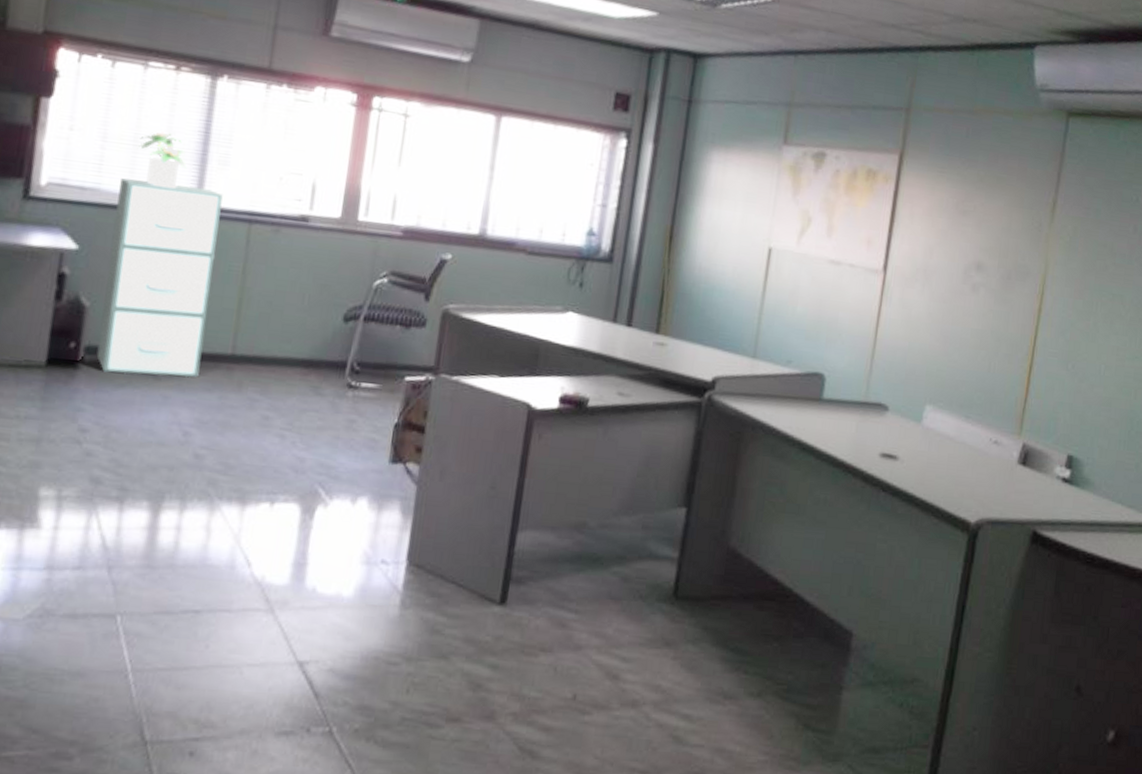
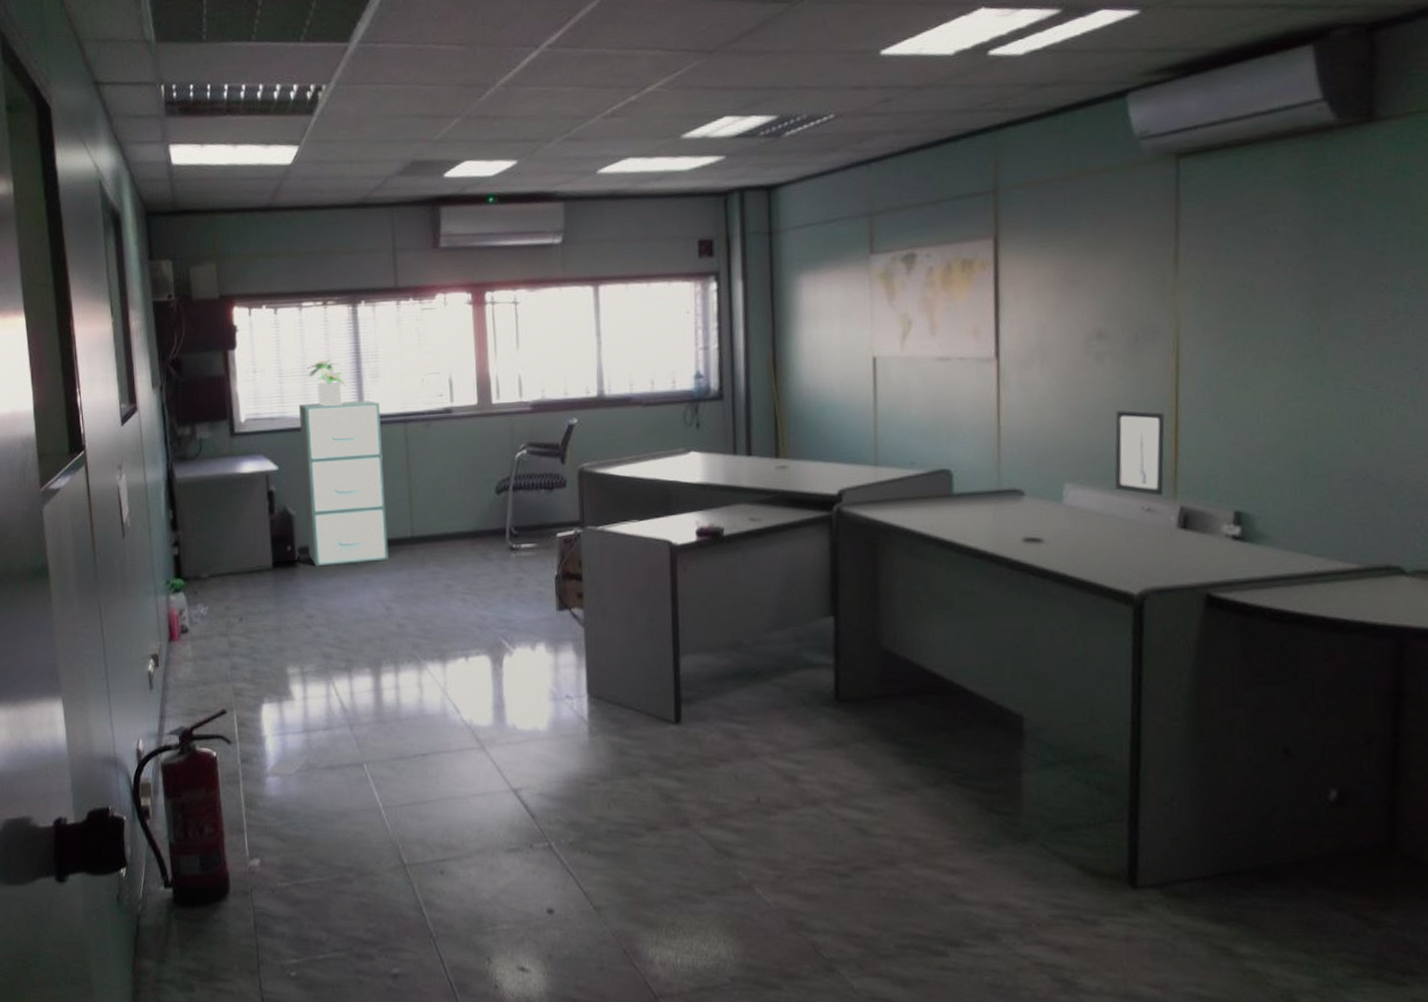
wall art: none [969,342,1022,430] -> present [1114,410,1165,496]

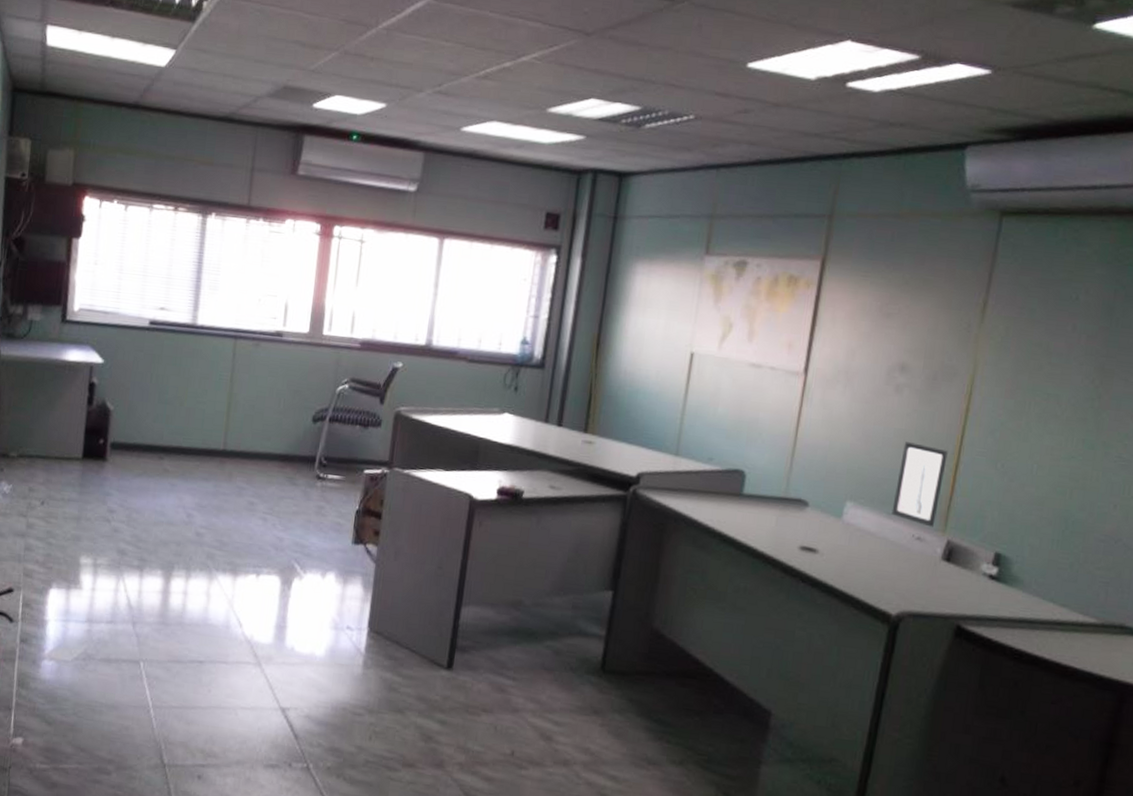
filing cabinet: present [299,400,389,567] -> none [119,303,214,469]
potted plant: present [307,359,347,406] -> none [147,263,184,310]

